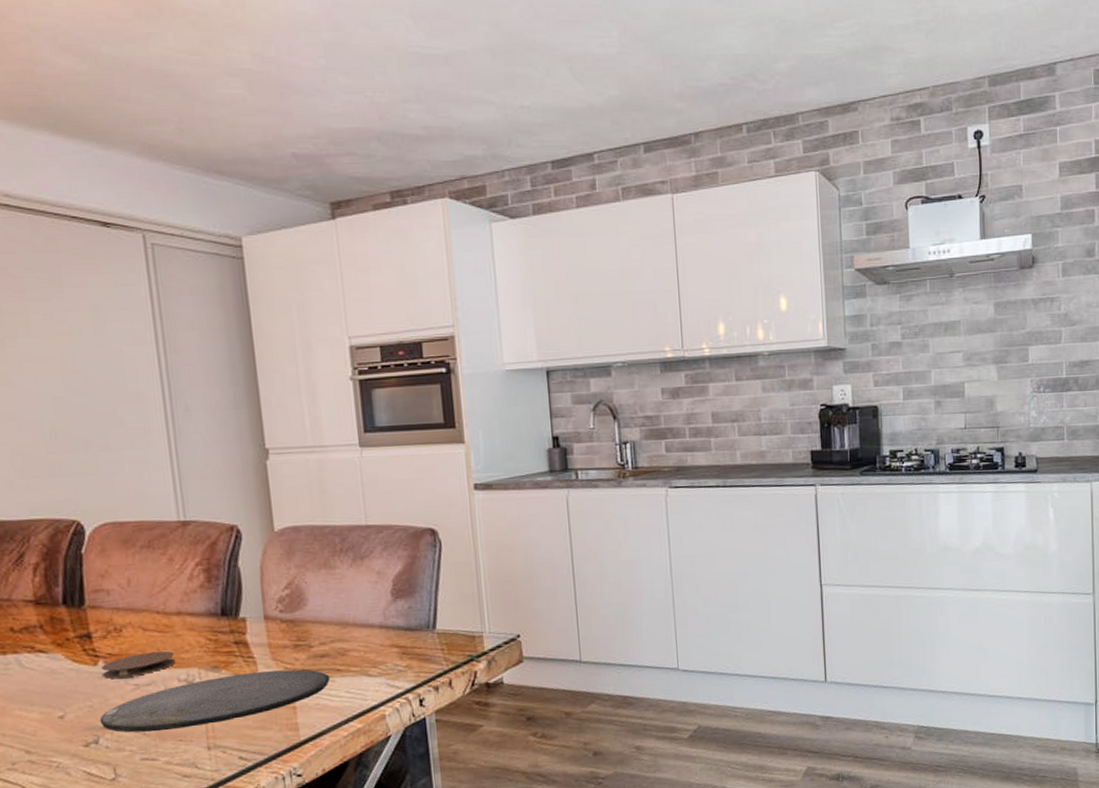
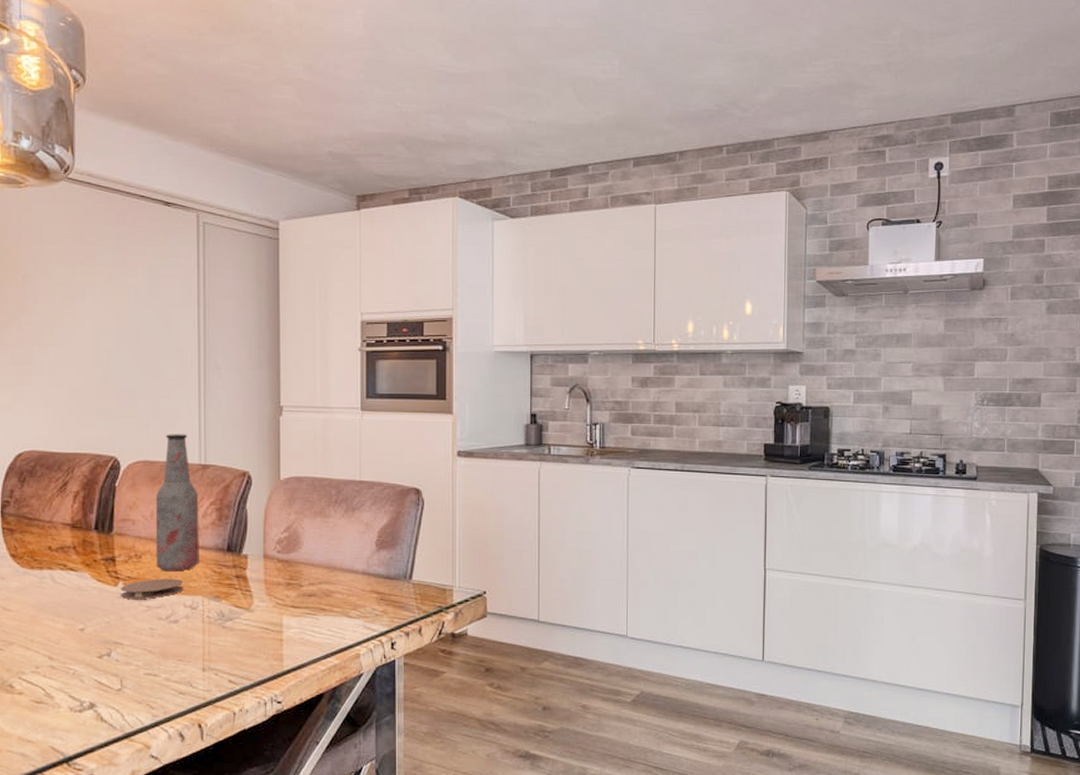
plate: present [99,669,330,733] -> none [114,605,315,650]
bottle: none [131,488,191,645] -> present [155,434,199,572]

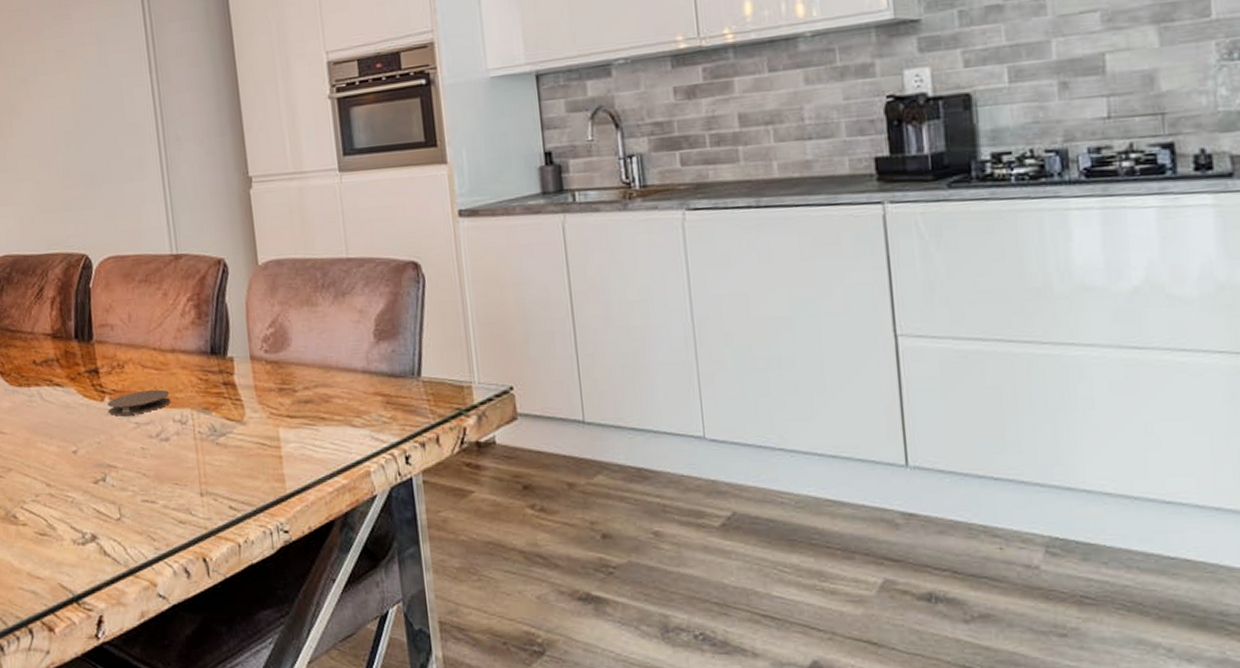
bottle: present [155,434,199,572] -> none [131,221,184,382]

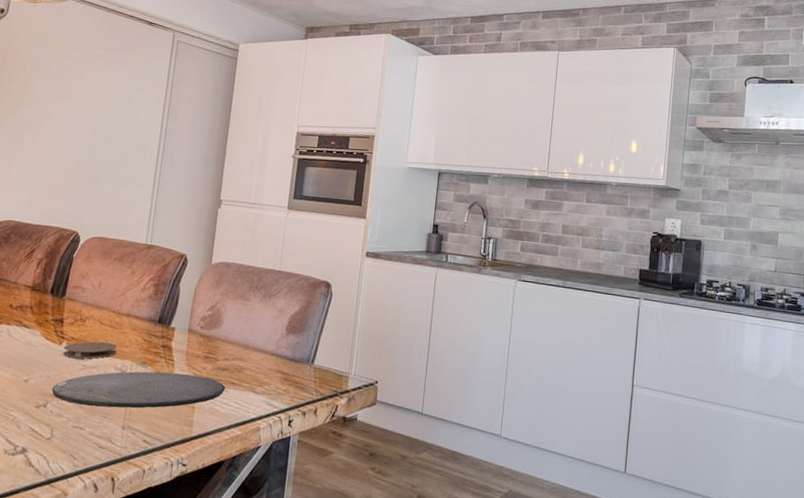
plate: none [106,415,315,473] -> present [51,371,226,408]

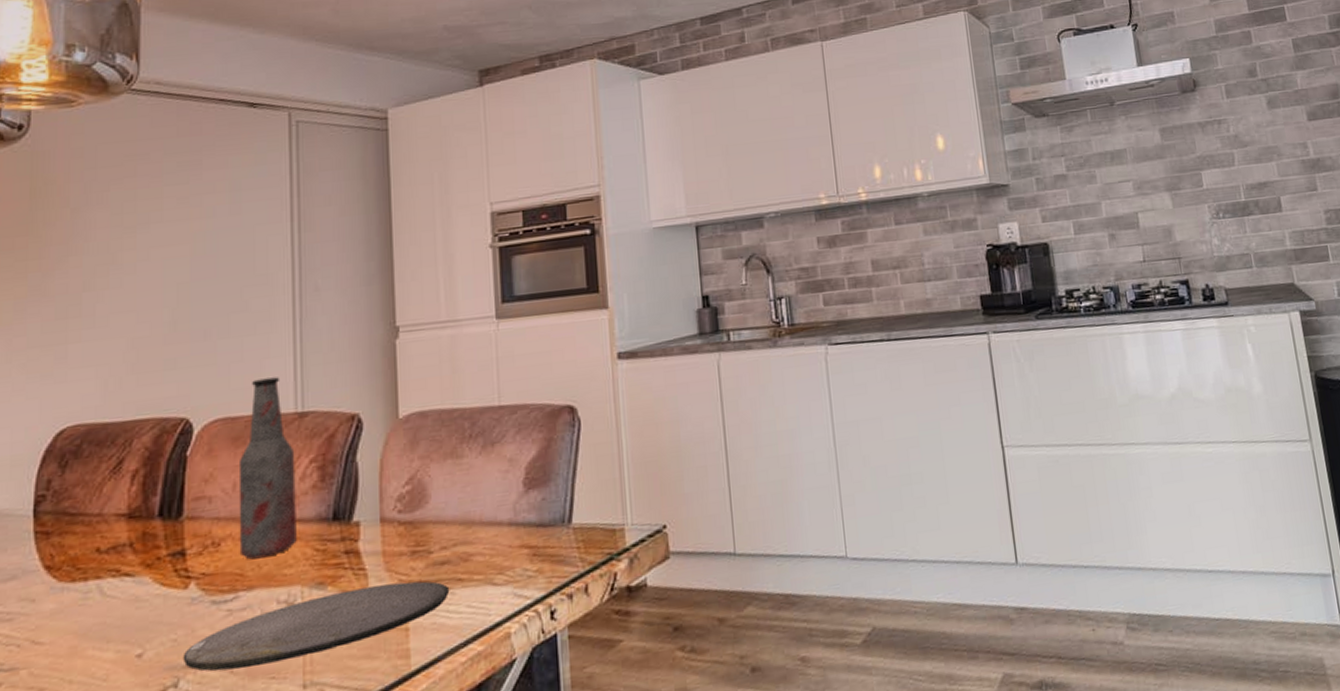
coaster: present [63,341,117,359] -> none [193,566,275,605]
bottle: none [96,216,141,337] -> present [238,377,297,560]

